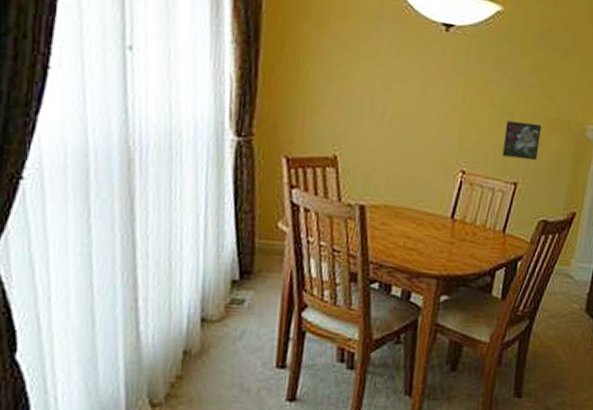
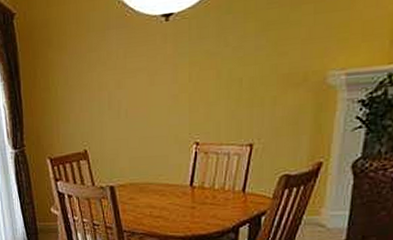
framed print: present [502,120,542,161] -> none [234,84,274,122]

